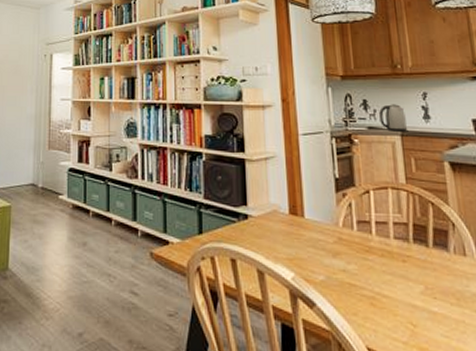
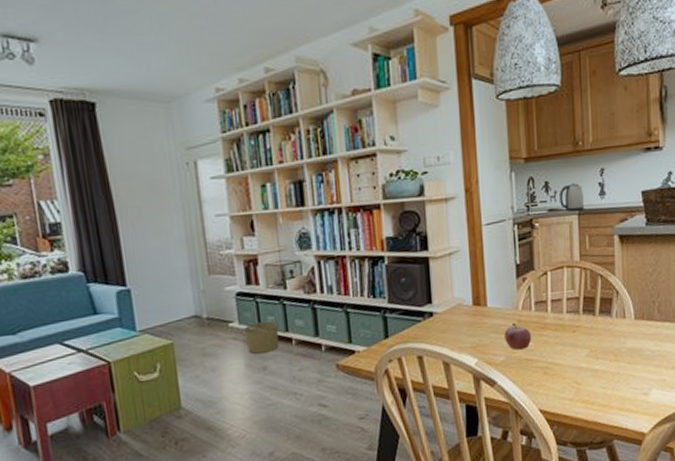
basket: none [70,197,101,229] -> present [243,318,279,354]
fruit: none [324,240,355,272] -> present [504,322,532,350]

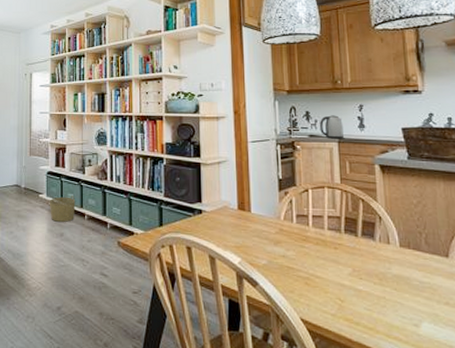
fruit: present [504,322,532,350] -> none [267,231,294,257]

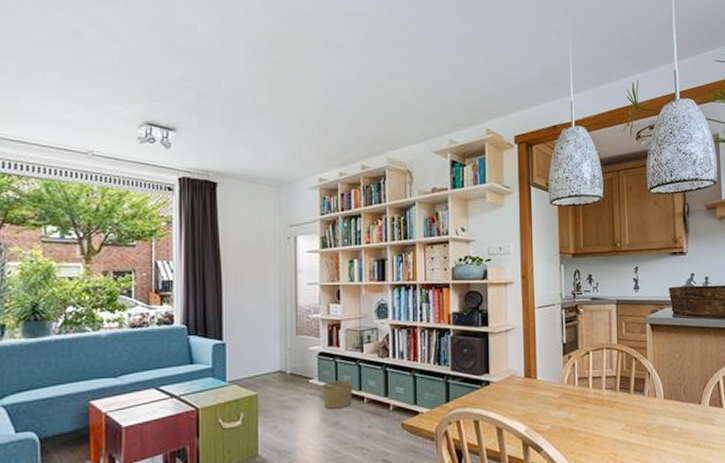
kettle: present [320,115,344,139] -> none [601,277,621,301]

